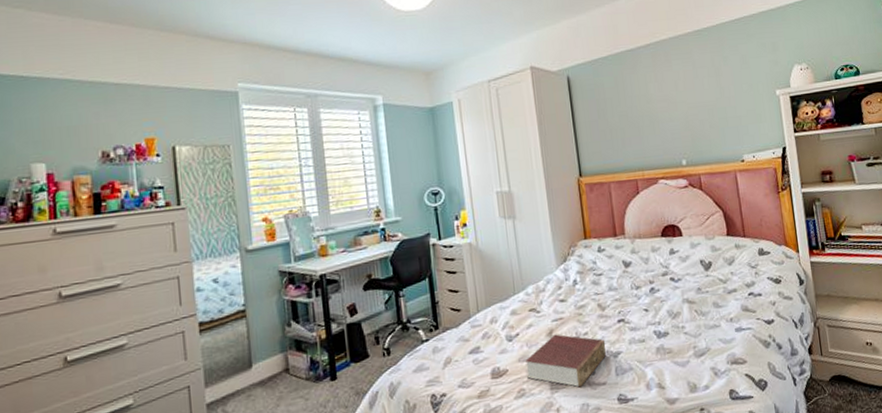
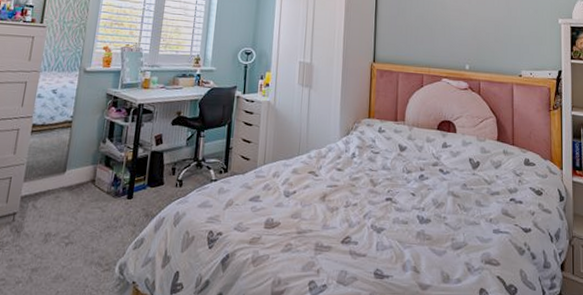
book: present [525,334,607,388] -> none [296,199,372,254]

